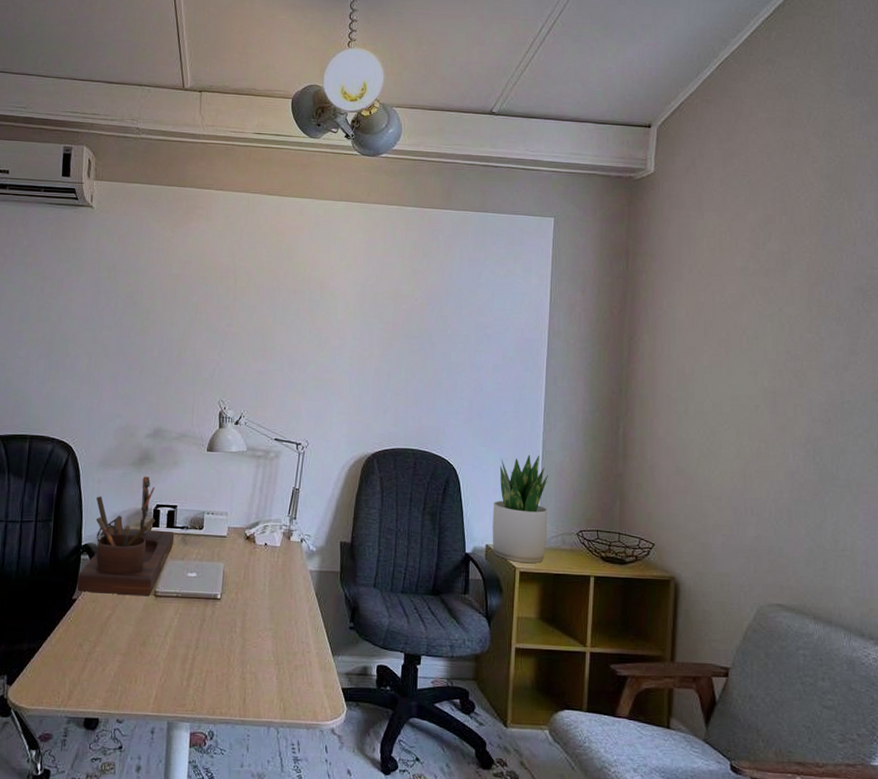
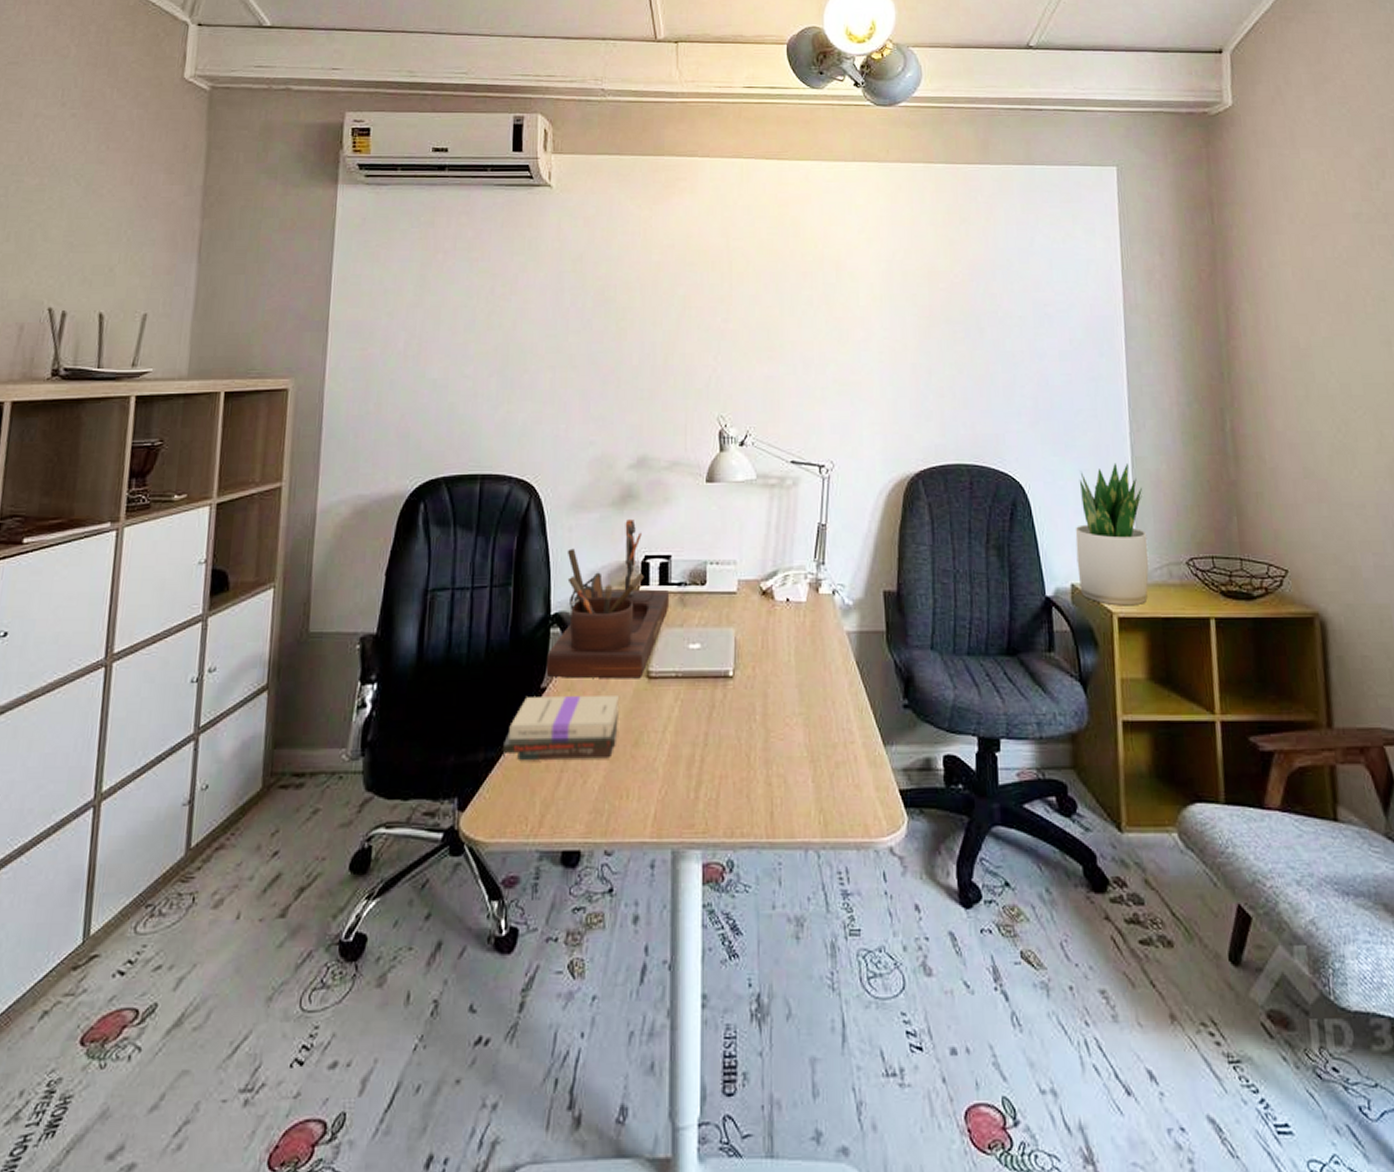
books: none [41,605,133,653] -> present [502,696,620,760]

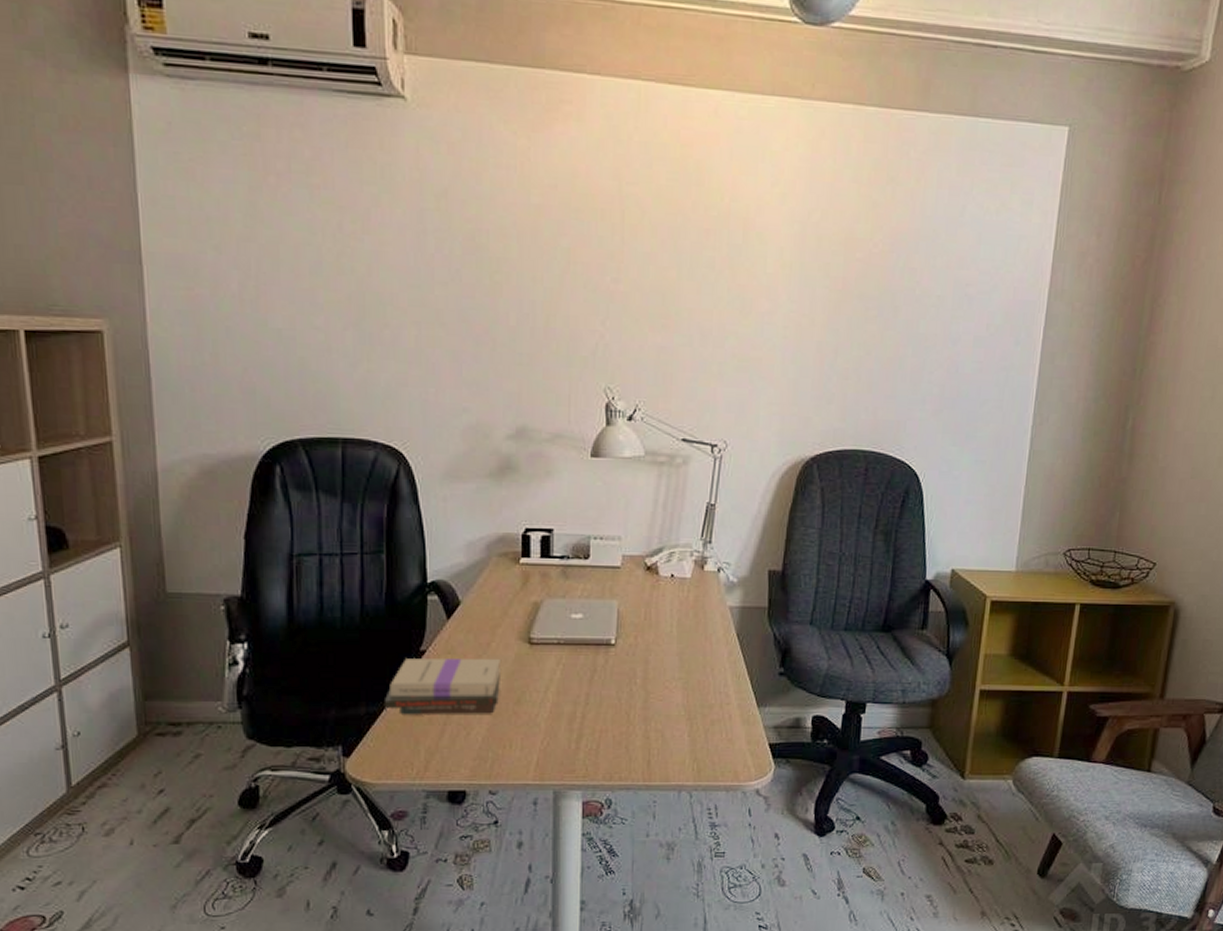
desk organizer: present [546,519,670,678] -> none [425,492,552,643]
planter: present [1075,462,1149,606] -> none [959,455,1034,591]

